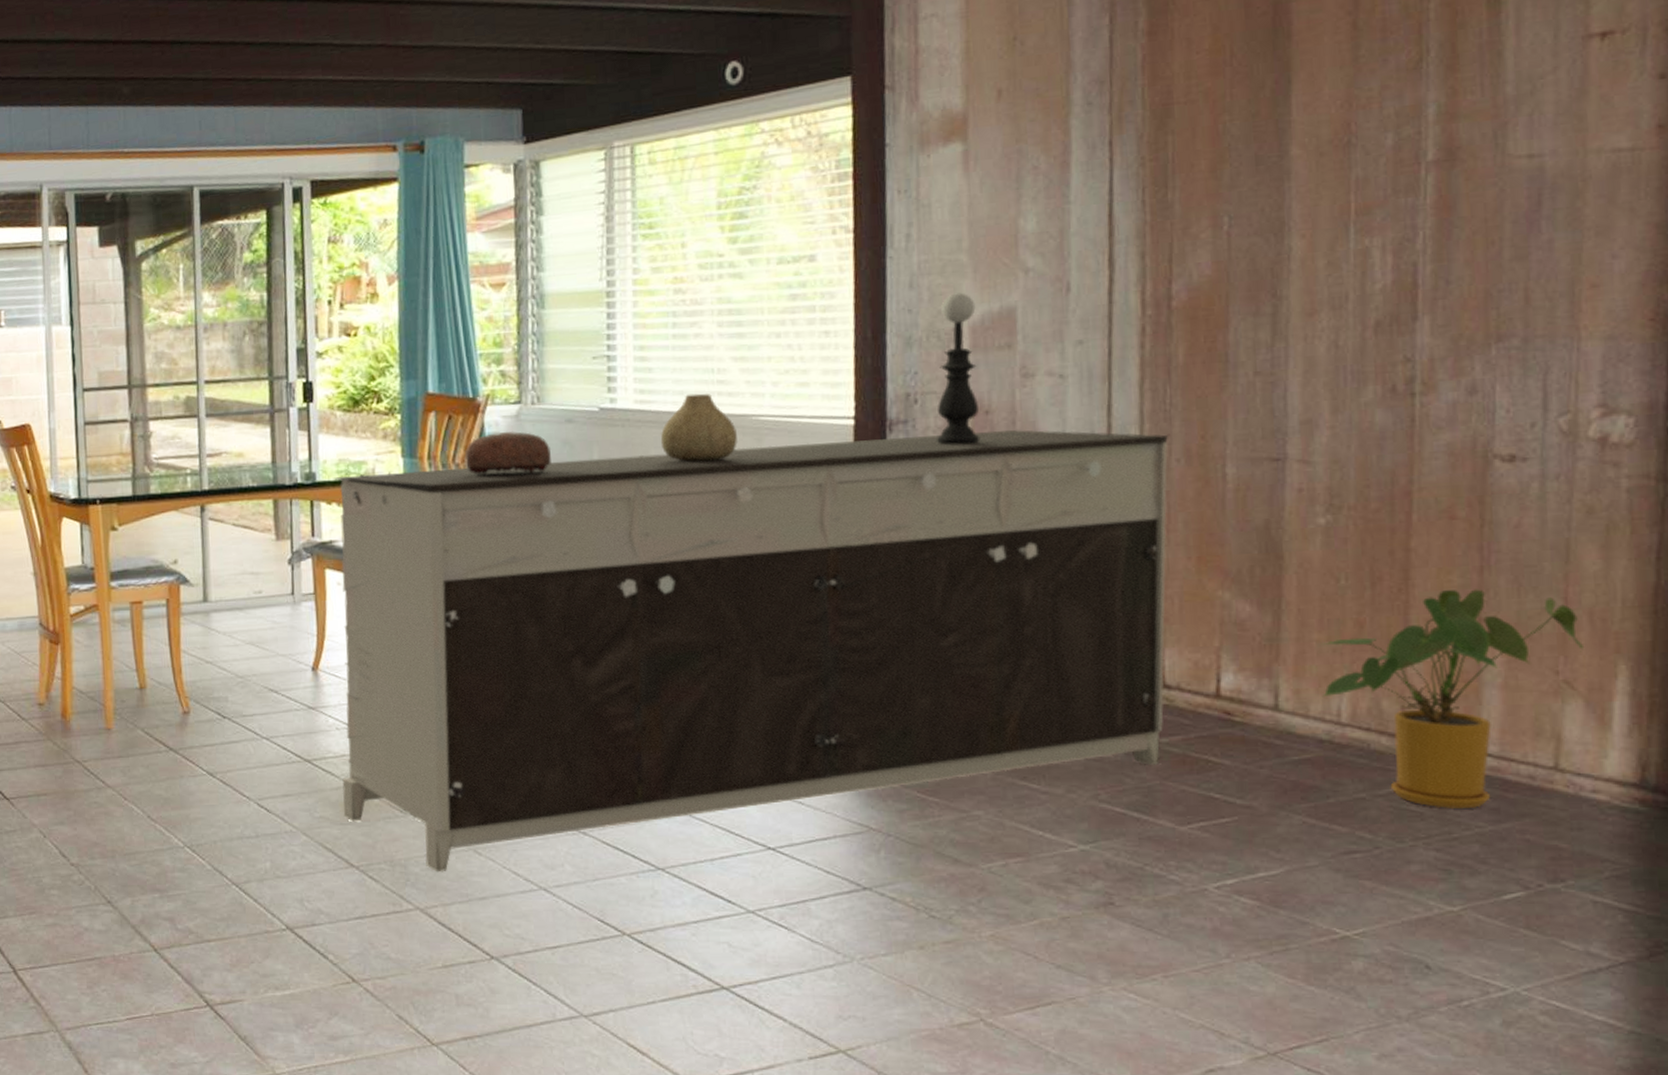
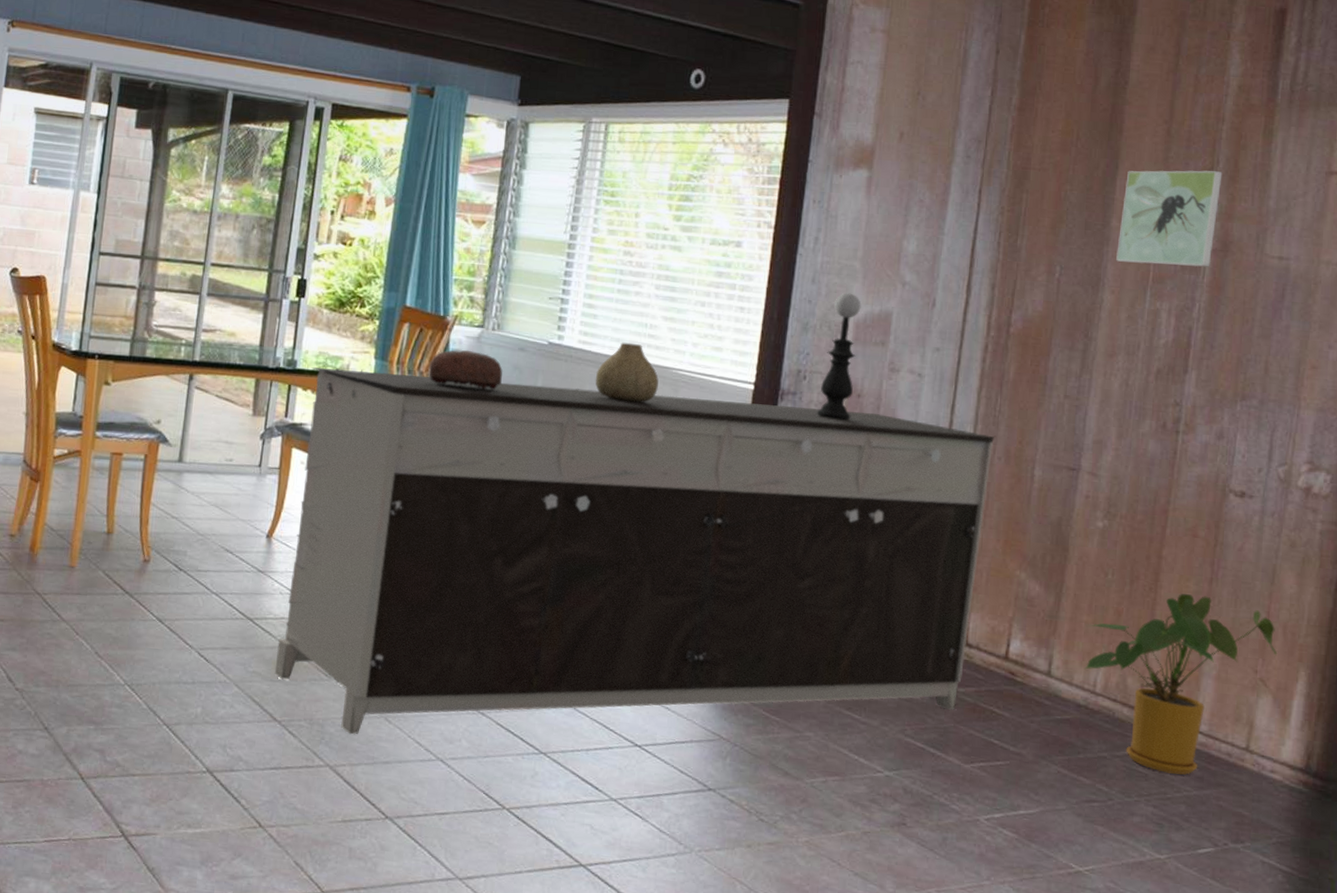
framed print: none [1302,61,1436,198] -> present [1116,170,1223,267]

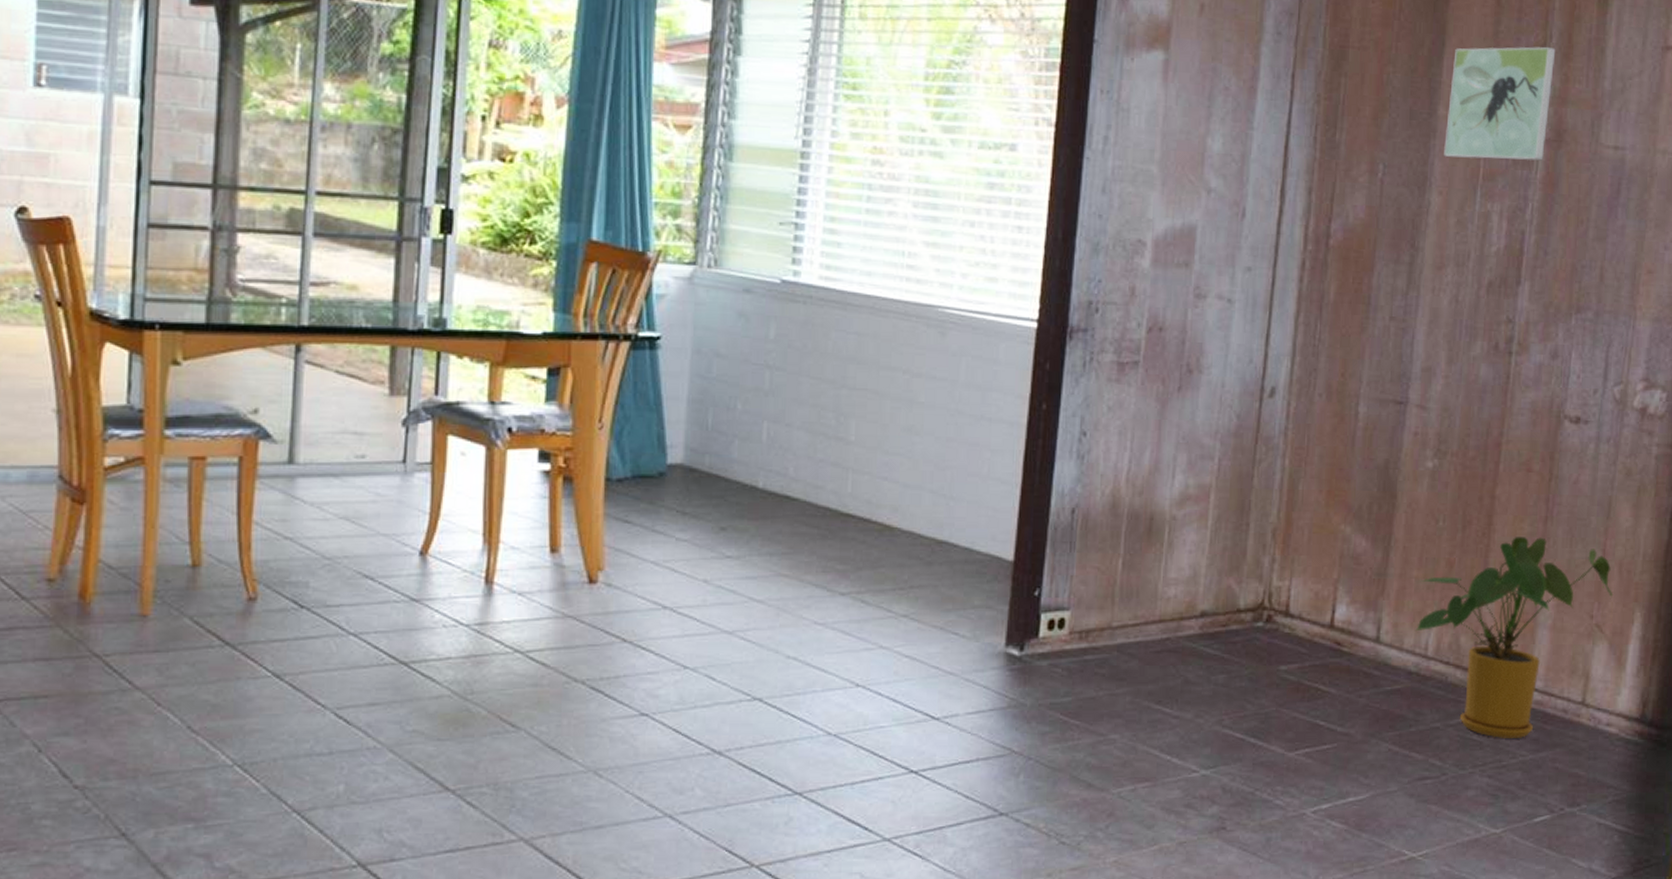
sideboard: present [274,367,994,735] -> none [442,326,1314,797]
decorative bowl: present [428,350,503,390] -> none [626,294,724,345]
vase: present [595,342,659,403] -> none [842,276,921,352]
table lamp: present [816,293,862,420] -> none [1111,204,1161,360]

